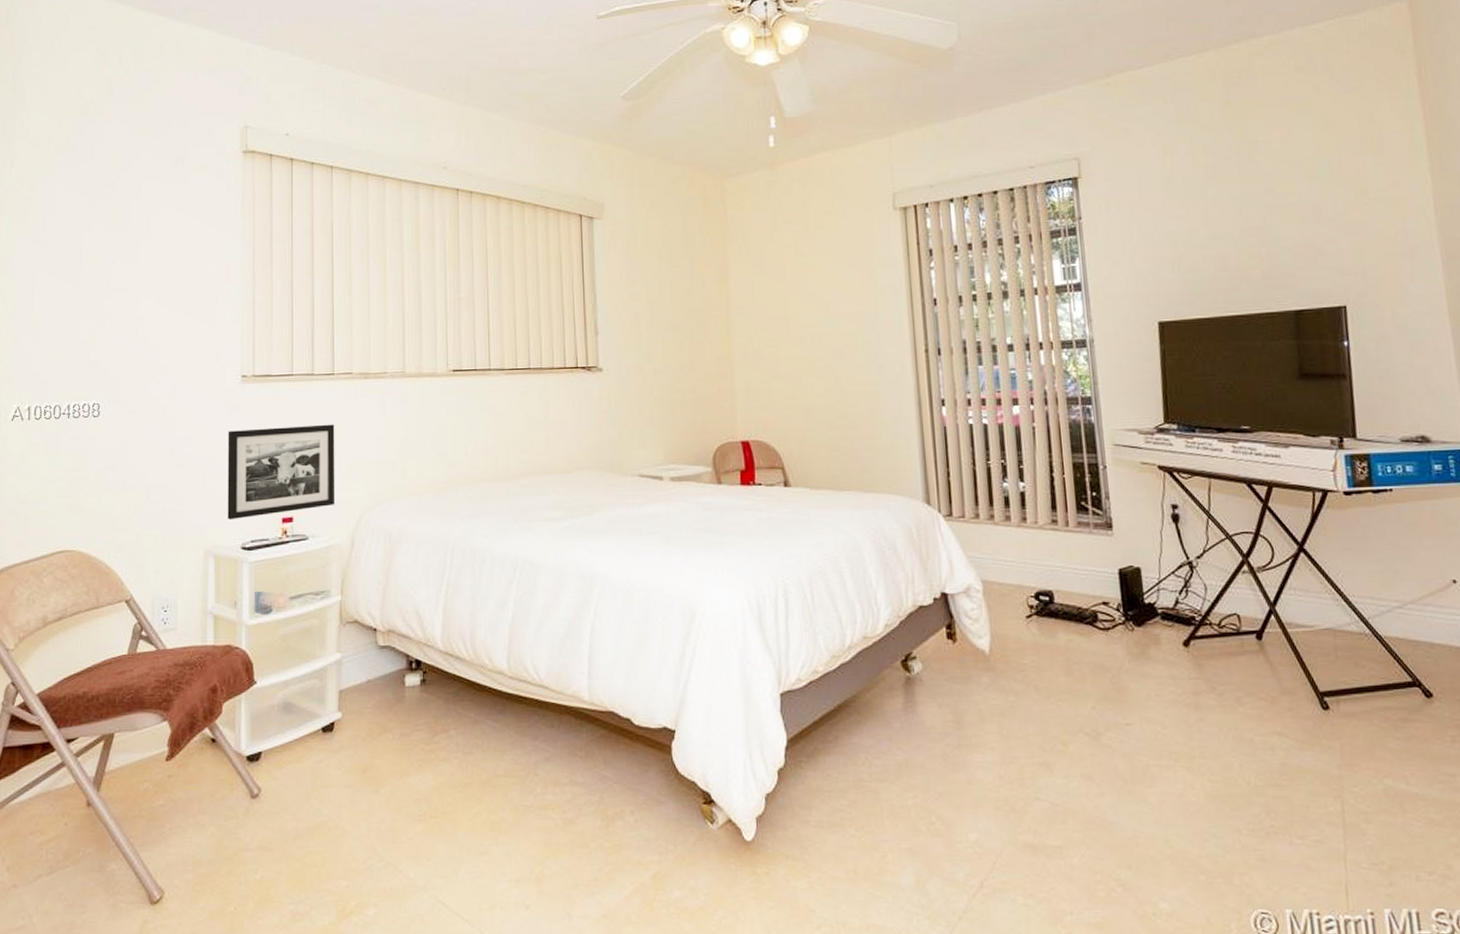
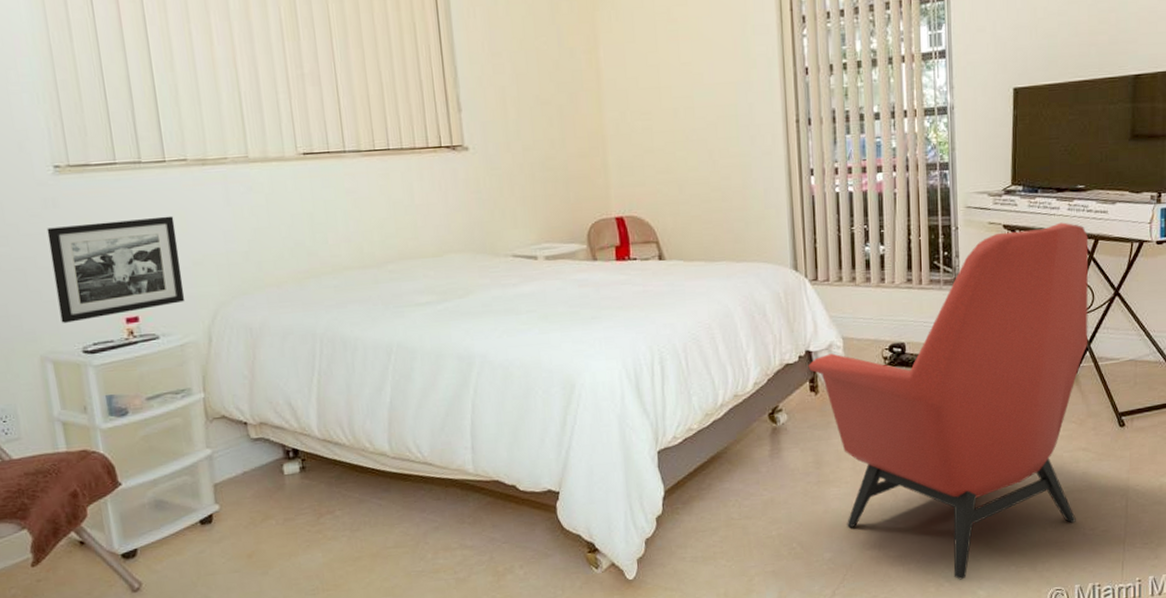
armchair: none [944,465,1278,886] -> present [808,222,1089,580]

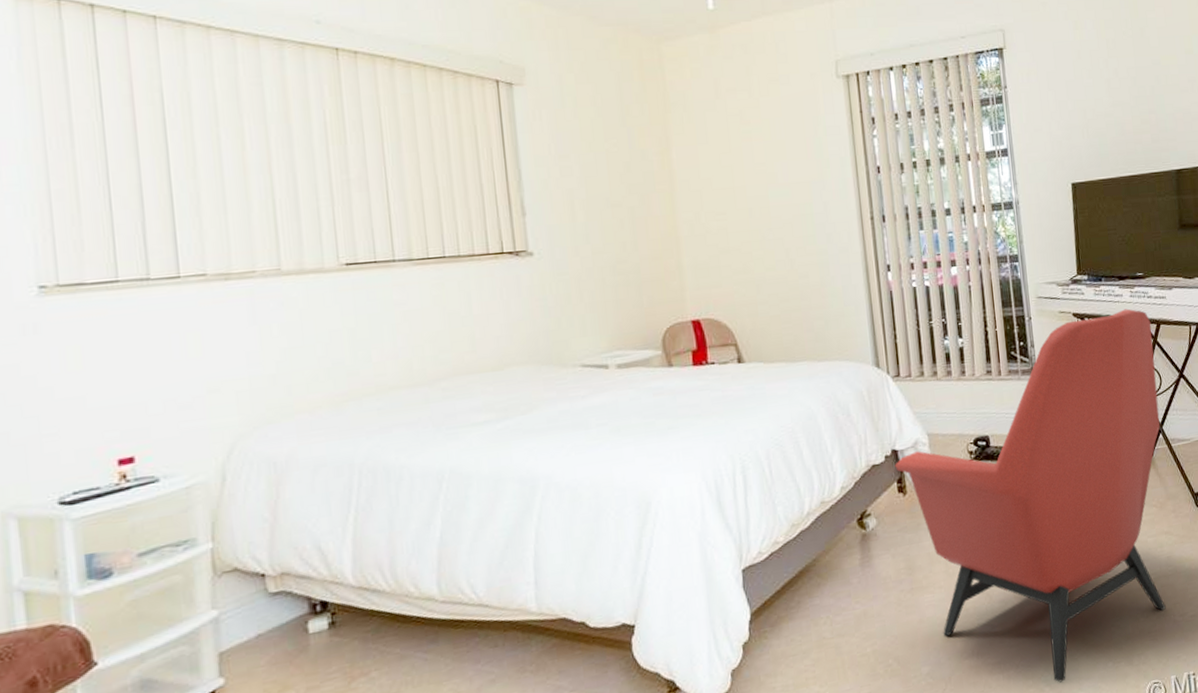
picture frame: present [46,216,185,323] -> none [23,338,195,470]

